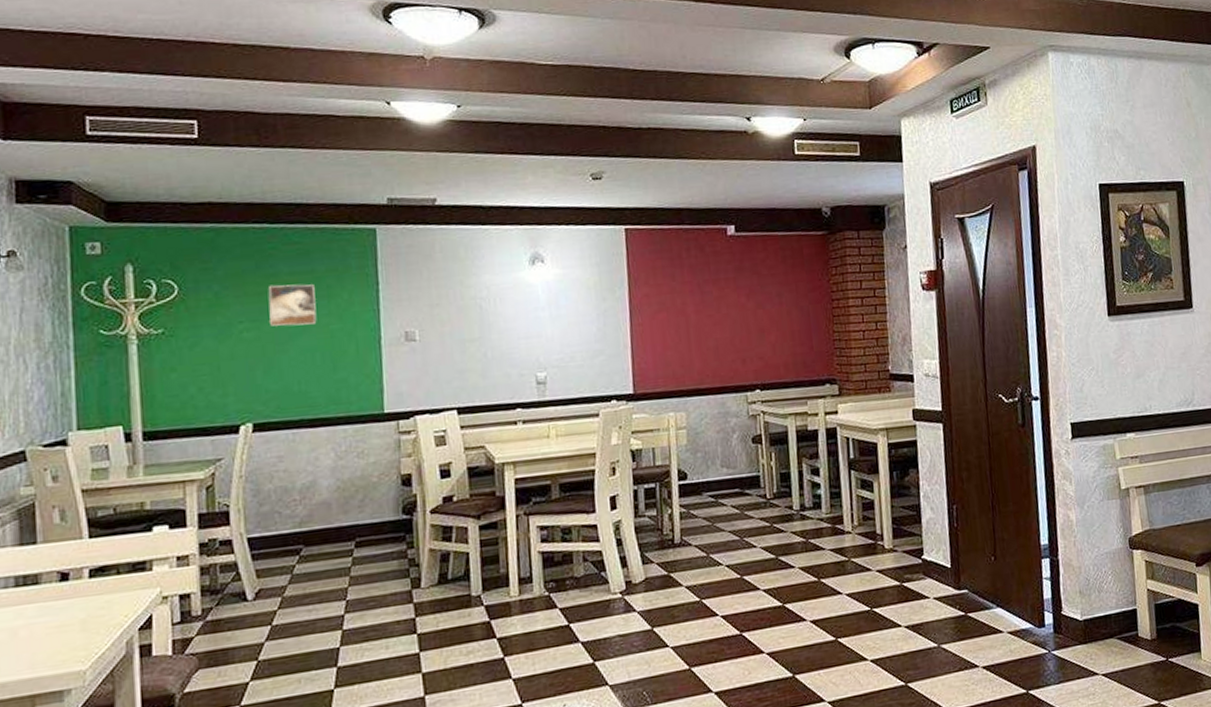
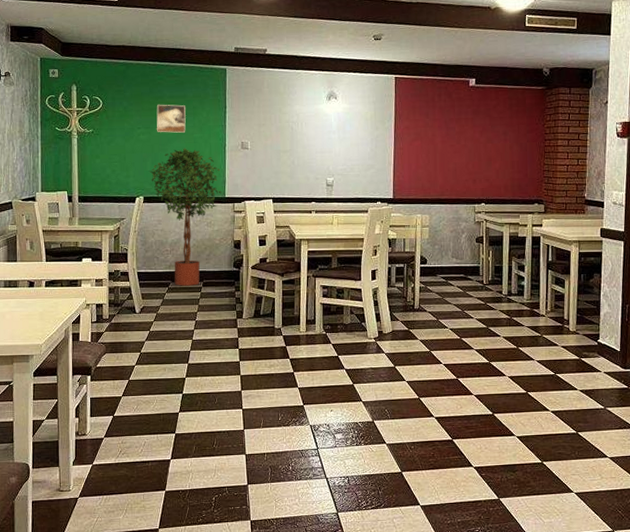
potted tree: none [259,346,379,552] -> present [148,148,222,286]

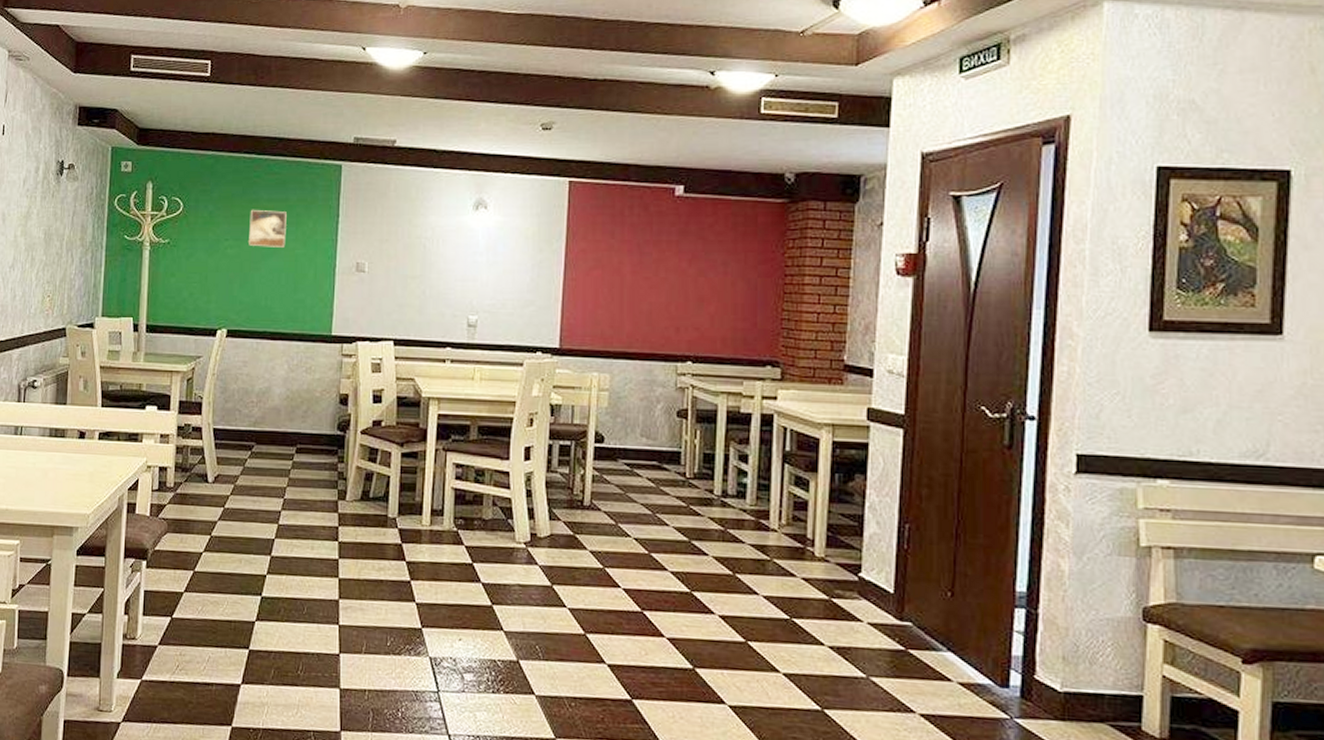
potted tree: present [148,148,222,286] -> none [235,267,328,451]

